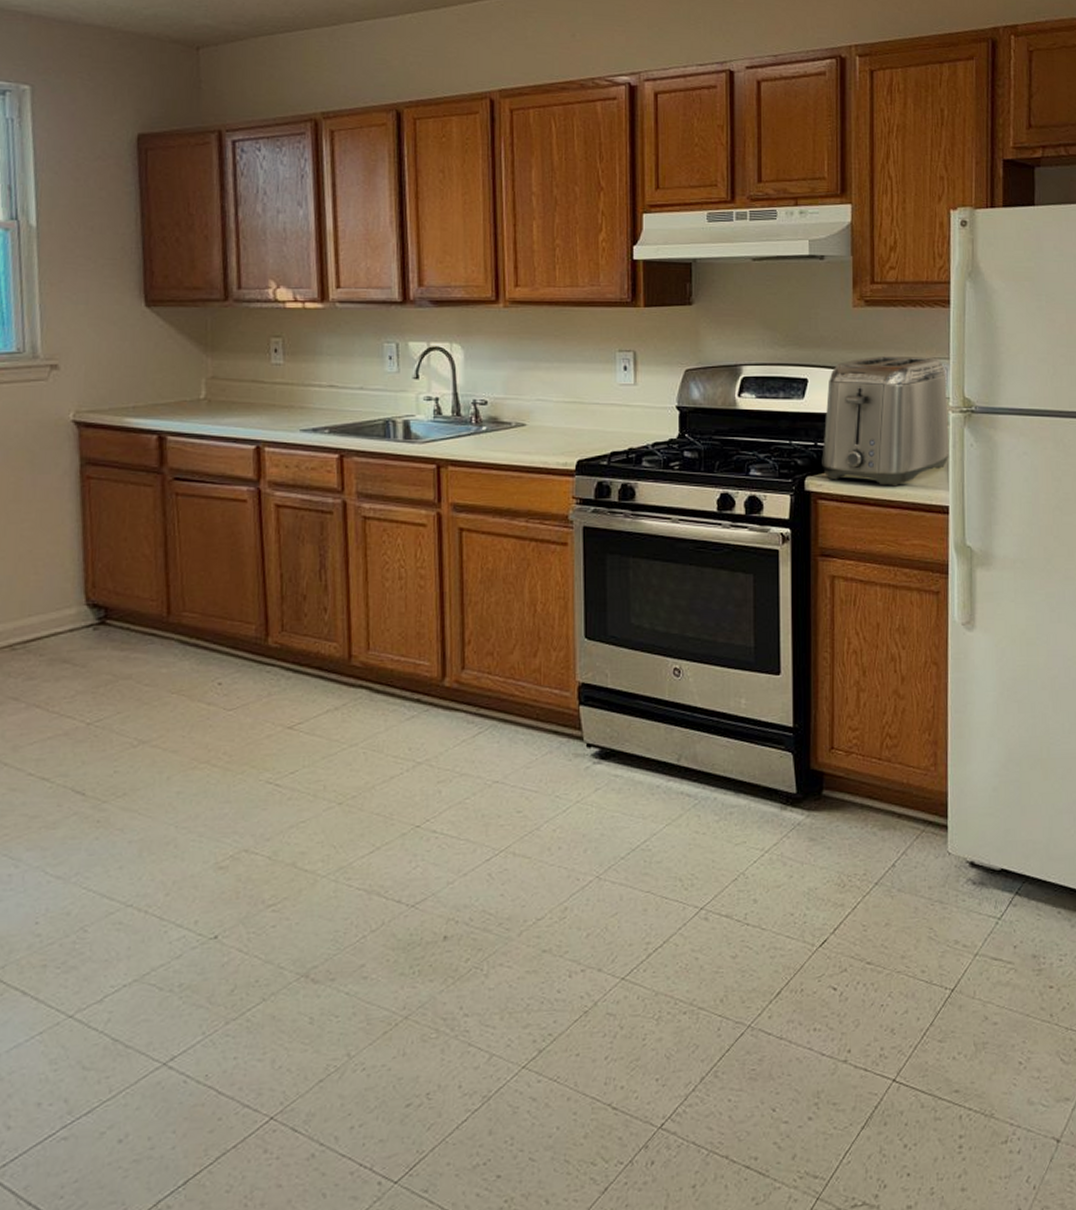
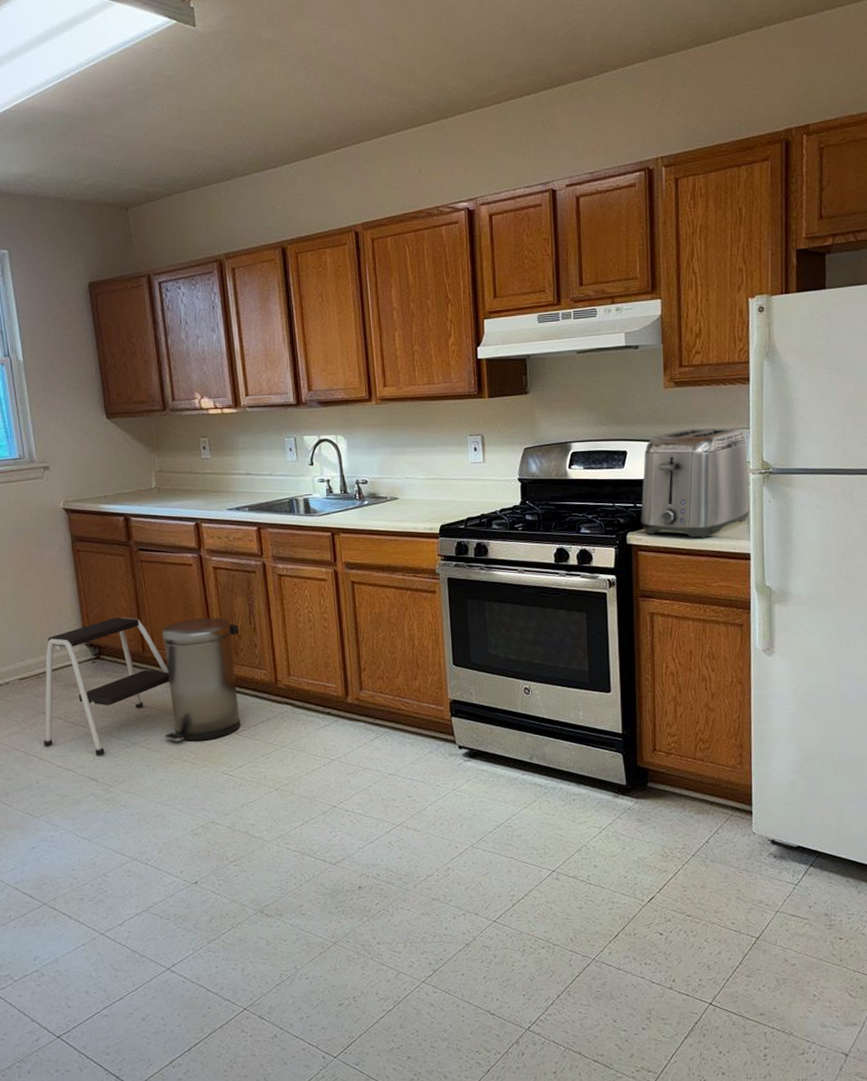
step stool: none [11,568,203,759] -> present [44,617,170,755]
pedal bin: none [188,571,304,739] -> present [162,617,240,742]

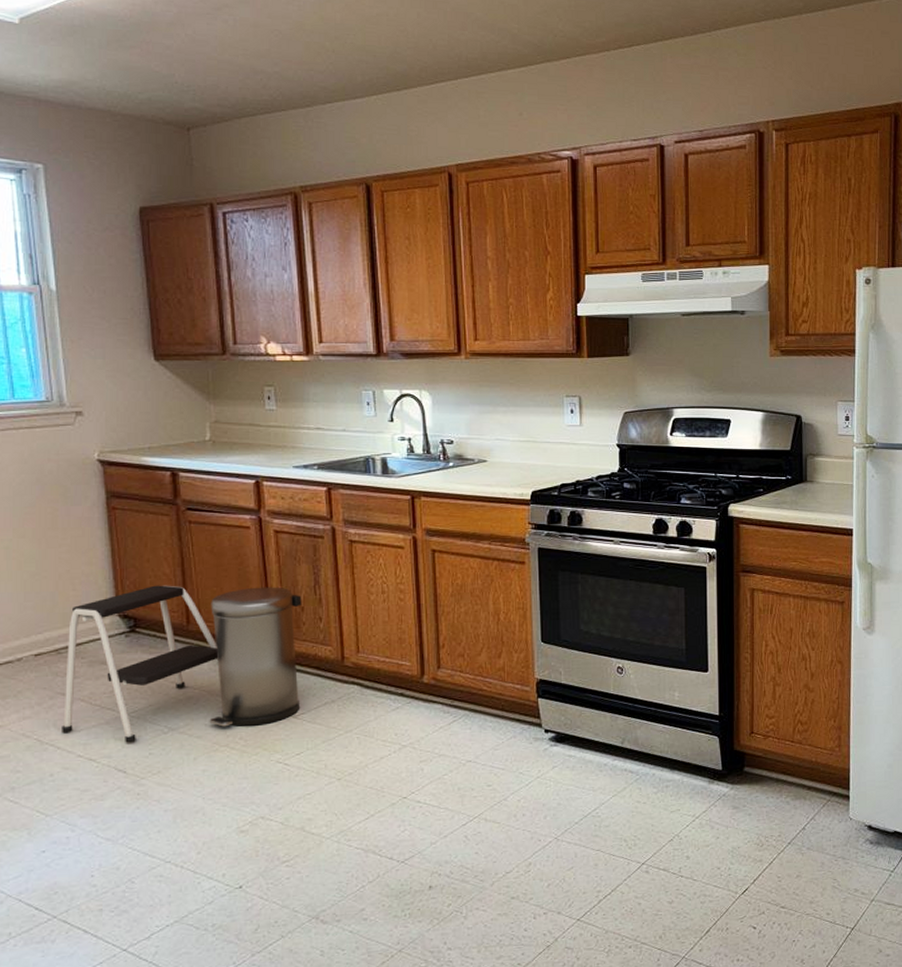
toaster: present [640,428,751,539] -> none [743,398,854,513]

